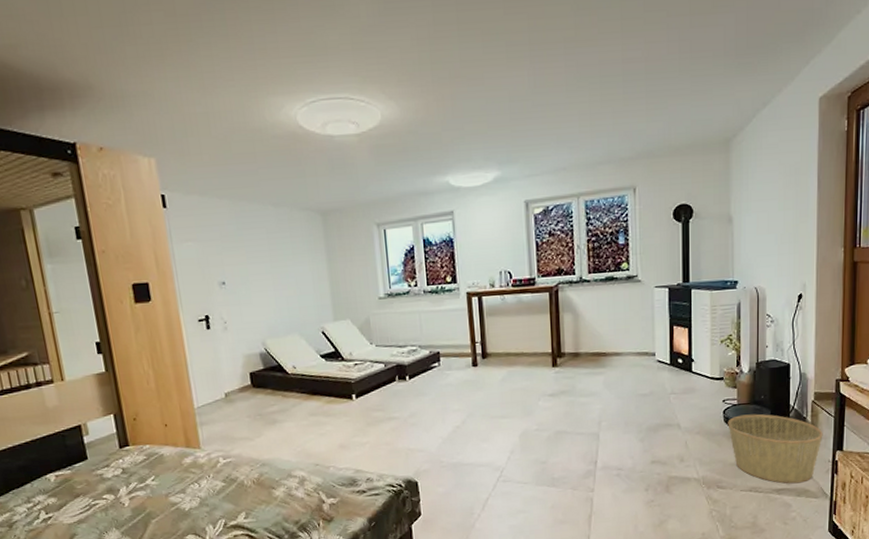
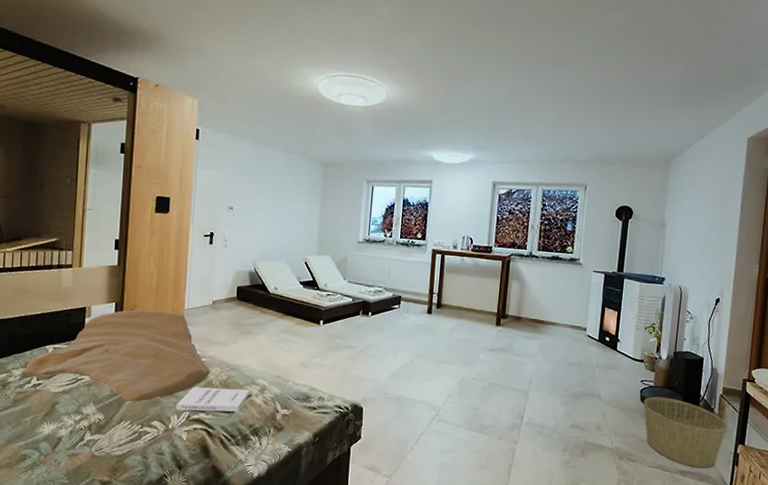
towel: none [23,413,240,519] -> present [19,309,211,402]
books: none [208,484,293,519] -> present [176,387,253,417]

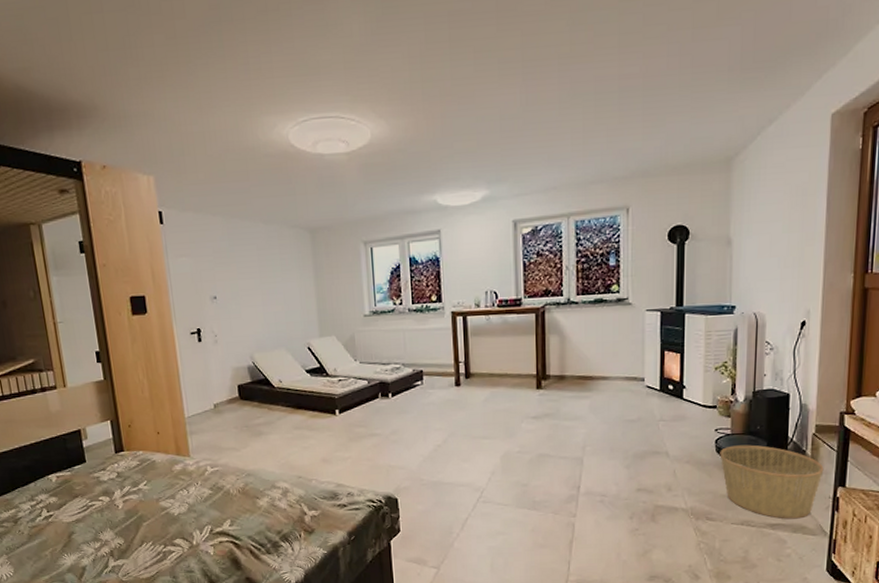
towel: present [19,309,211,402] -> none [27,422,226,522]
books: present [176,387,253,417] -> none [196,494,276,526]

